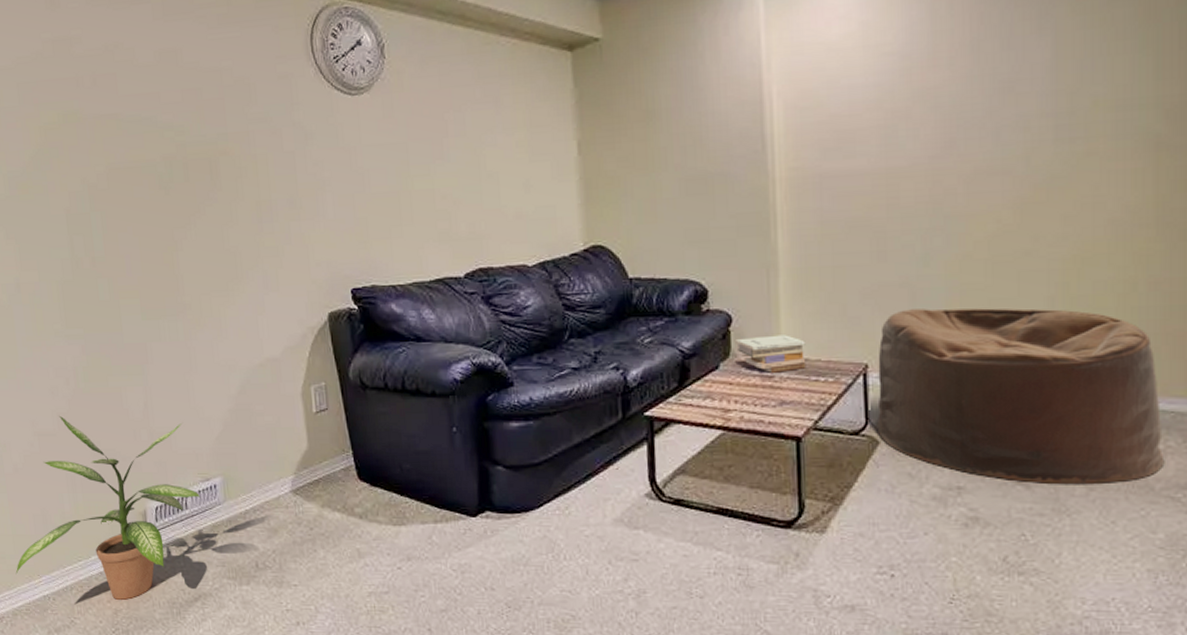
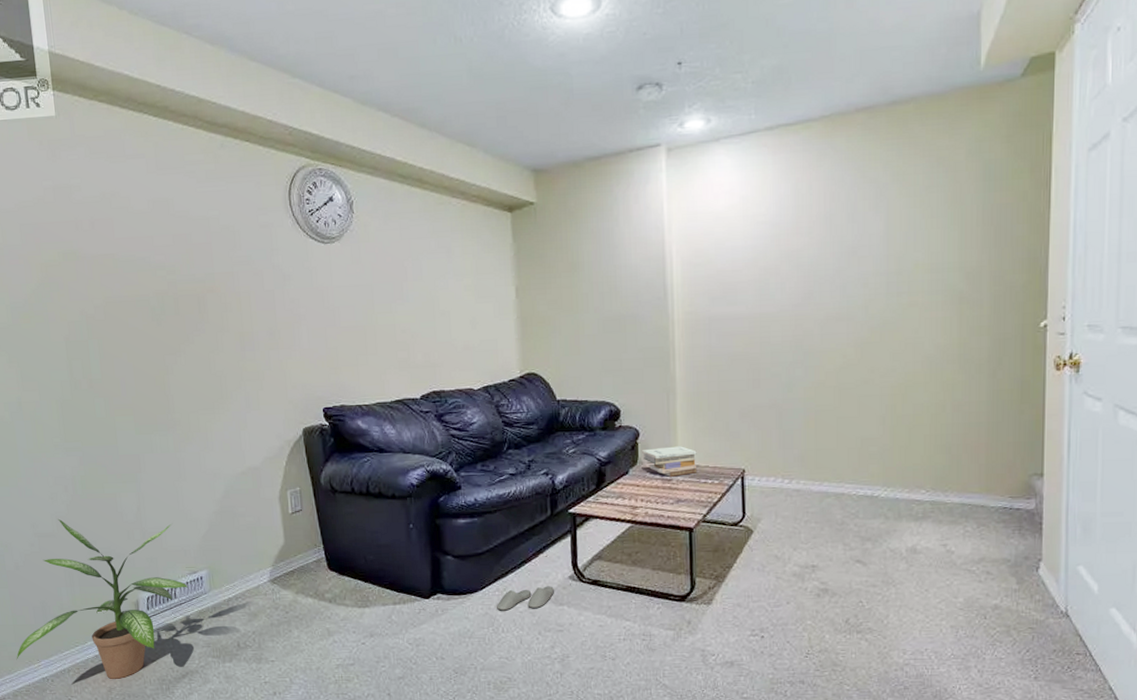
slippers: none [557,505,627,534] -> present [497,586,554,611]
bean bag chair: present [878,308,1165,485] -> none [752,424,964,562]

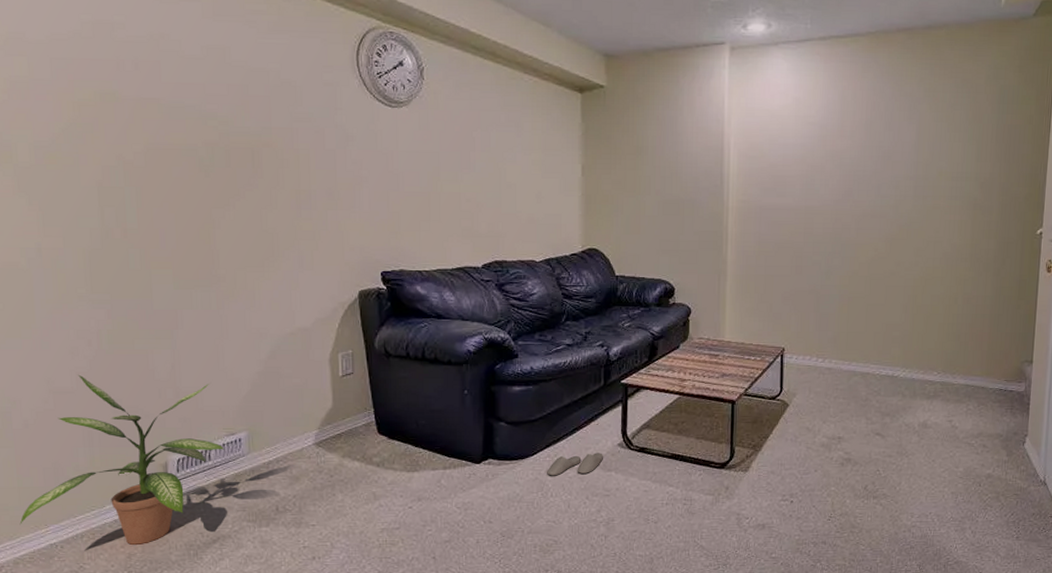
books: present [641,446,697,477] -> none [692,324,743,352]

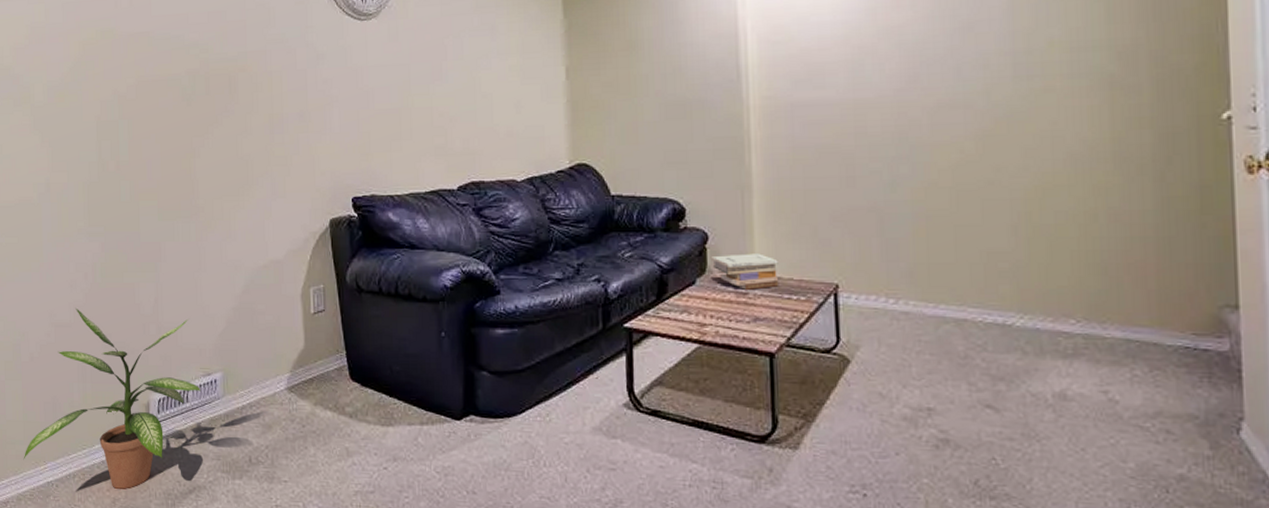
slippers: present [547,453,603,476] -> none [538,414,606,441]
books: none [692,324,743,352] -> present [710,253,779,290]

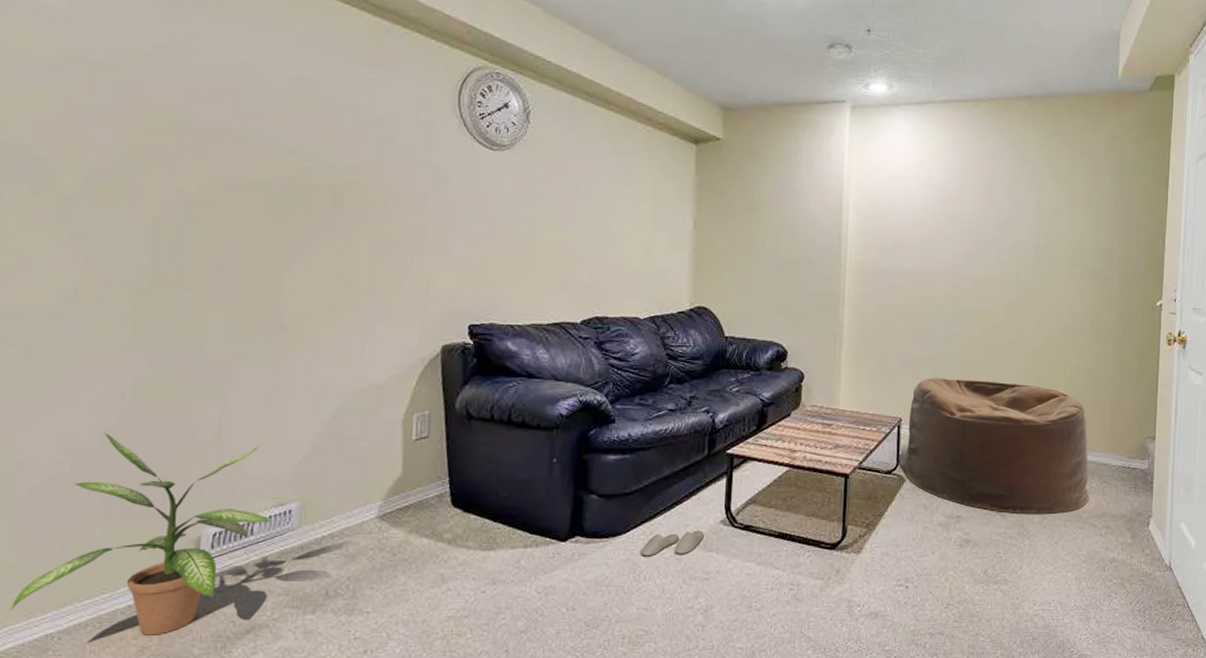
slippers: none [538,414,606,441] -> present [640,530,704,557]
books: present [710,253,779,290] -> none [804,391,858,422]
bean bag chair: none [848,233,1132,411] -> present [905,378,1089,515]

